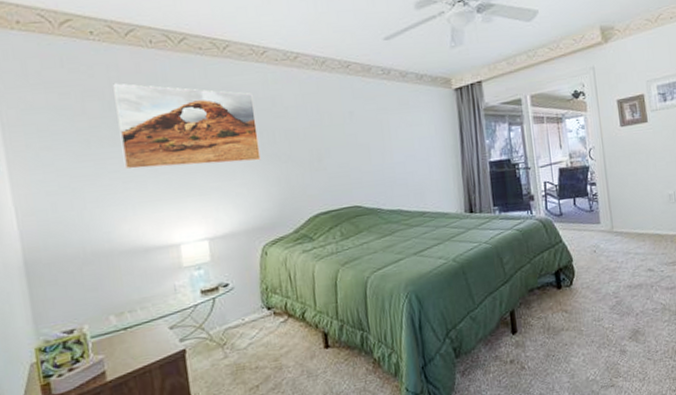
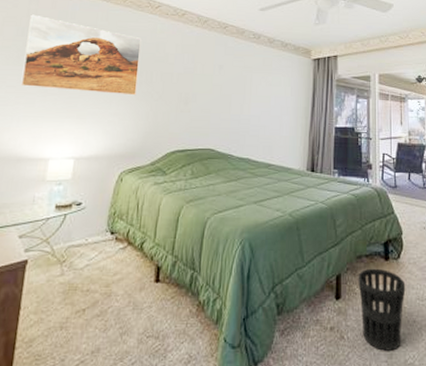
wastebasket: none [532,298,582,373] -> present [358,268,406,351]

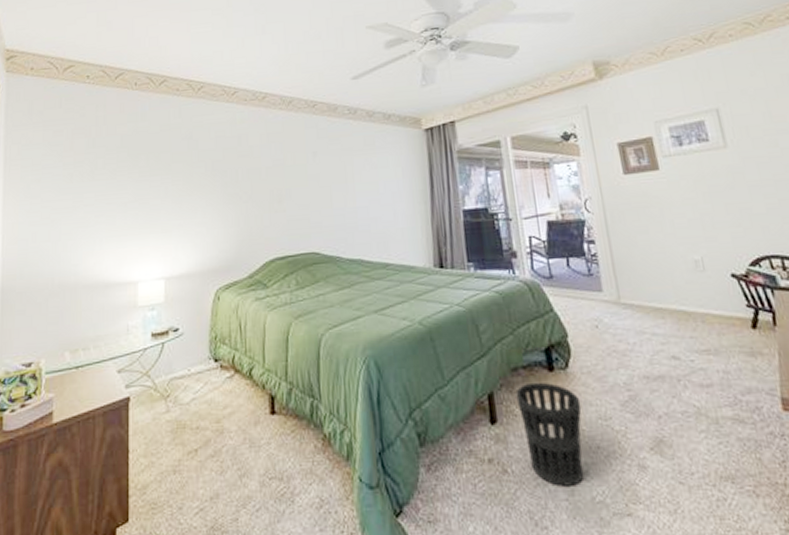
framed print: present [20,14,141,96] -> none [98,122,222,204]

